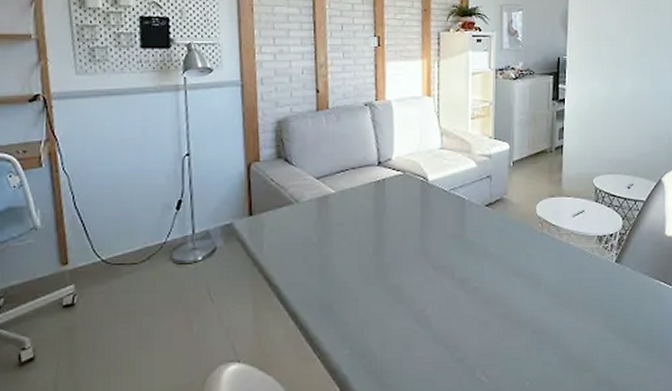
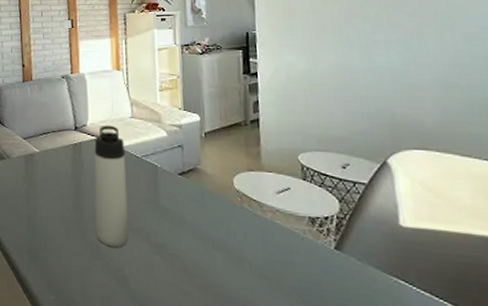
thermos bottle: none [397,158,433,289] -> present [94,125,129,248]

